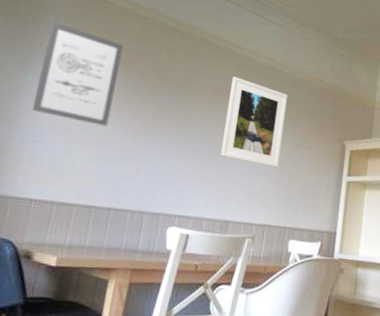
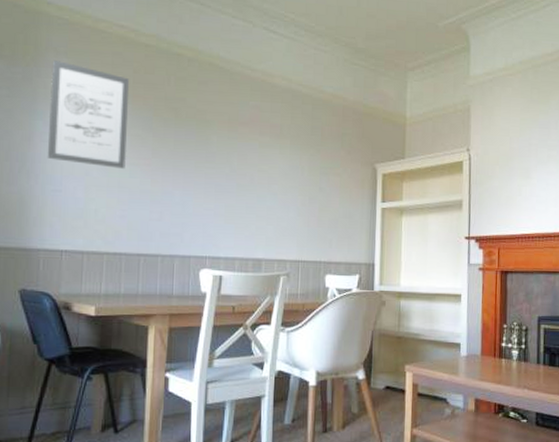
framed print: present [221,76,287,168] -> none [245,103,309,199]

